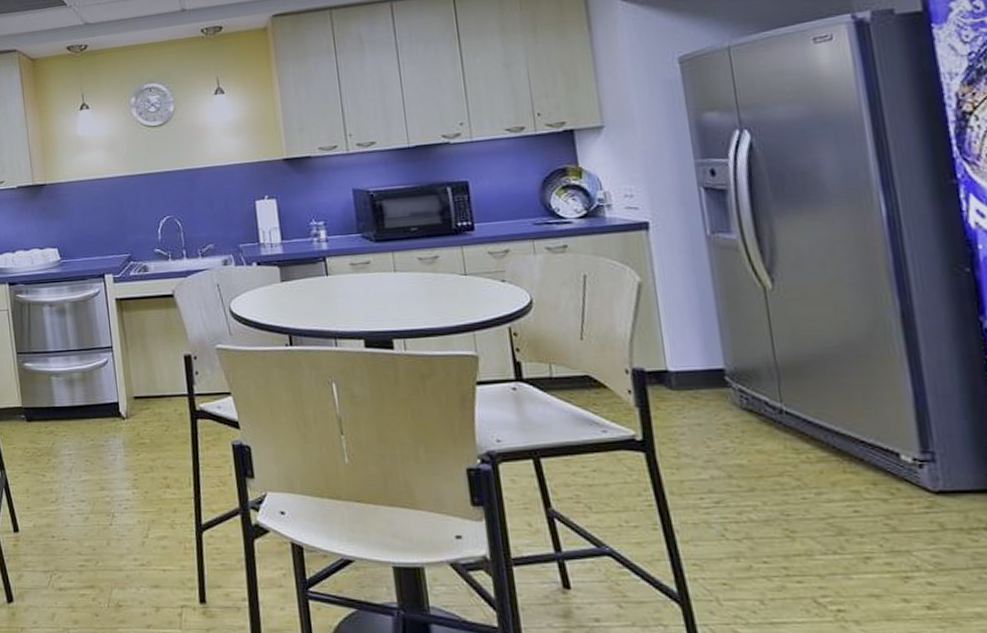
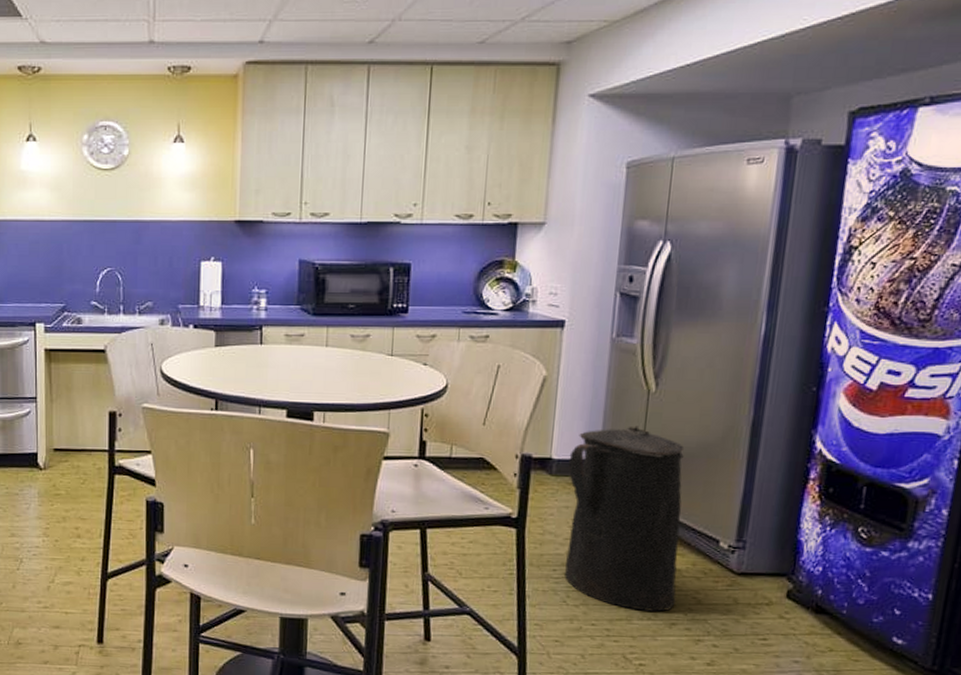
trash can: none [688,327,864,543] -> present [565,426,684,612]

